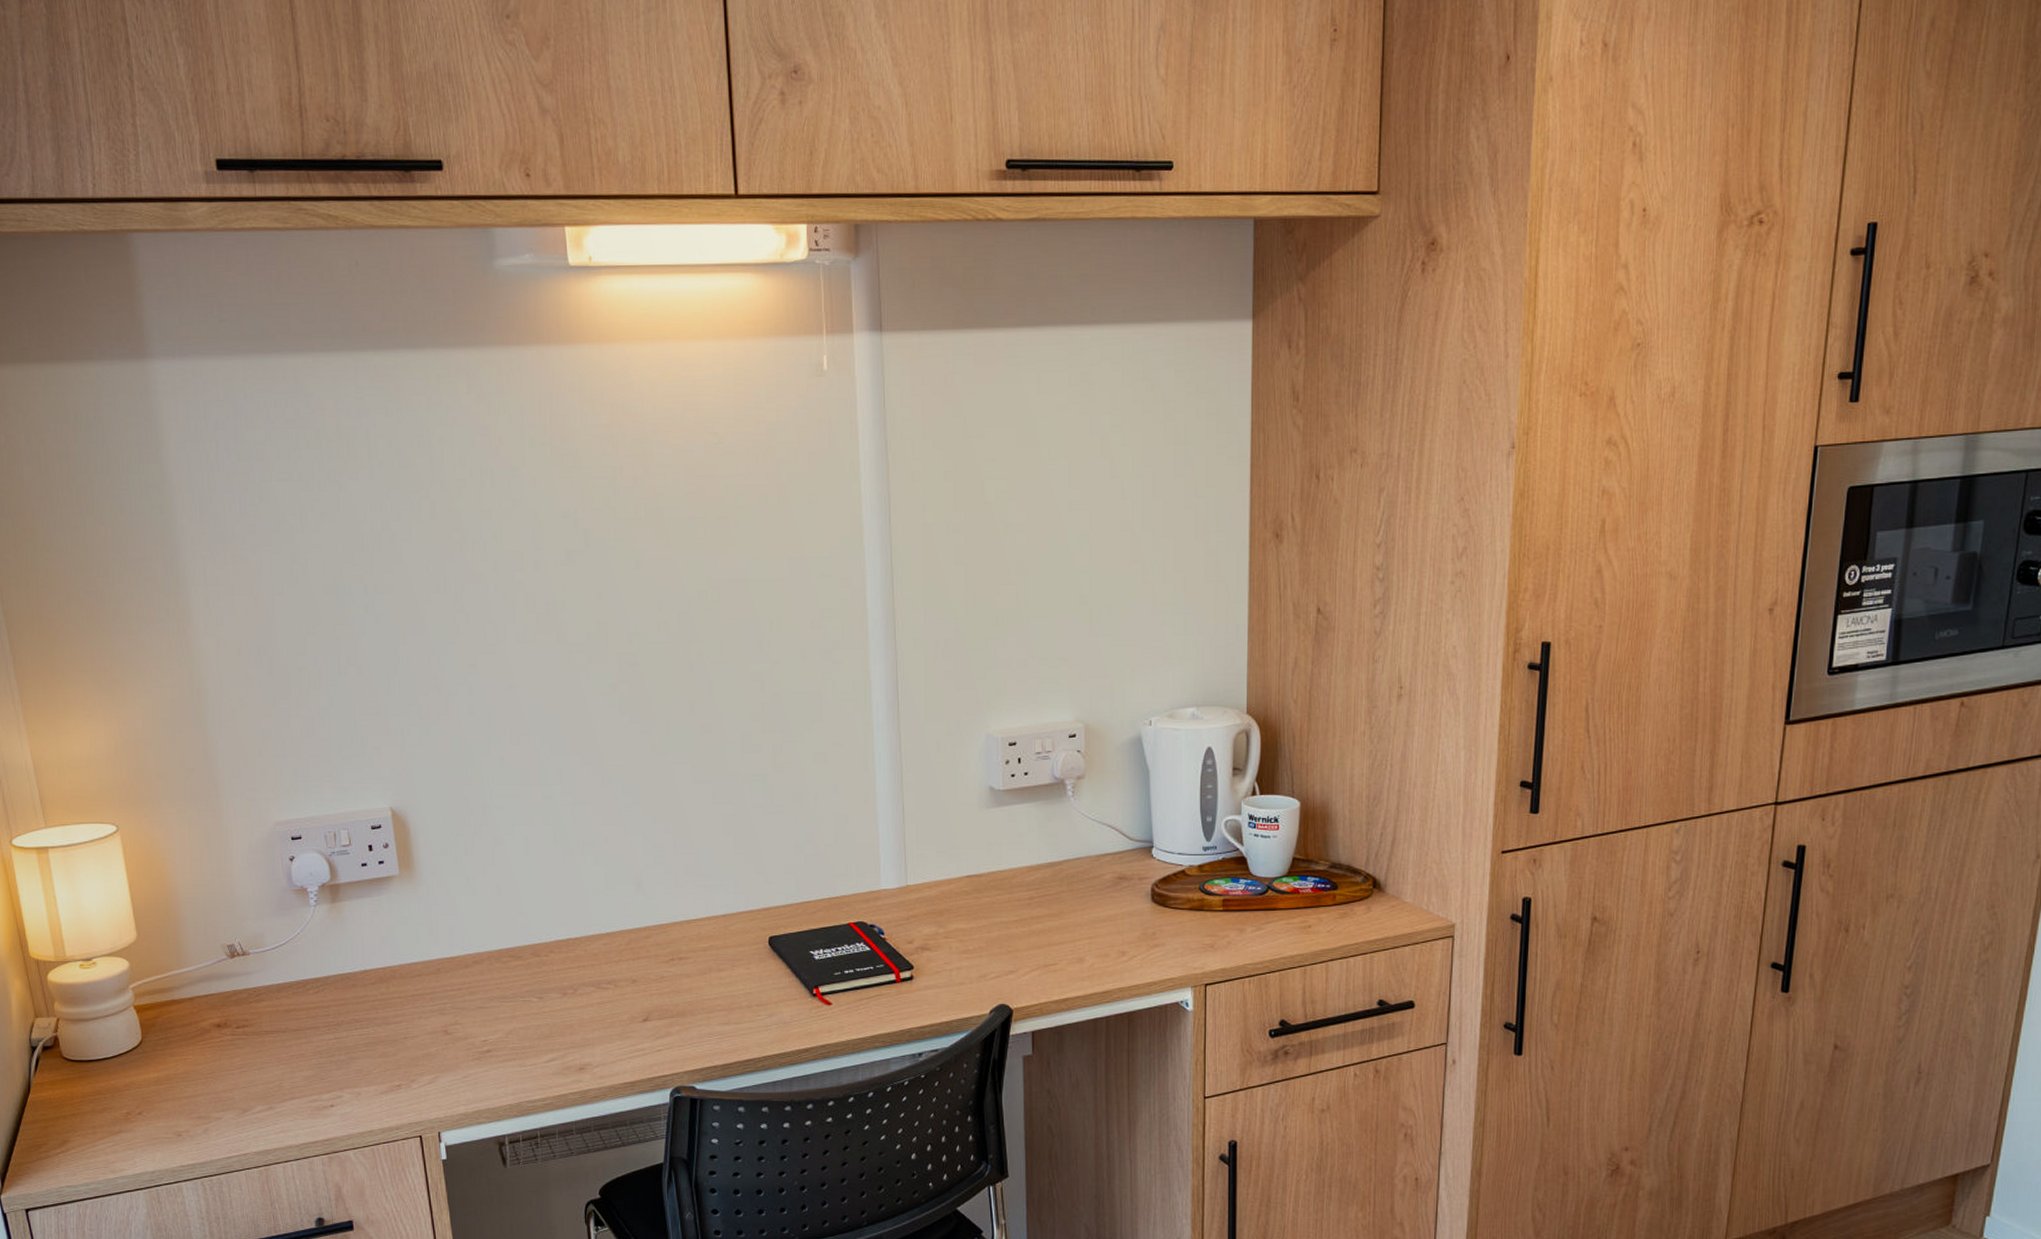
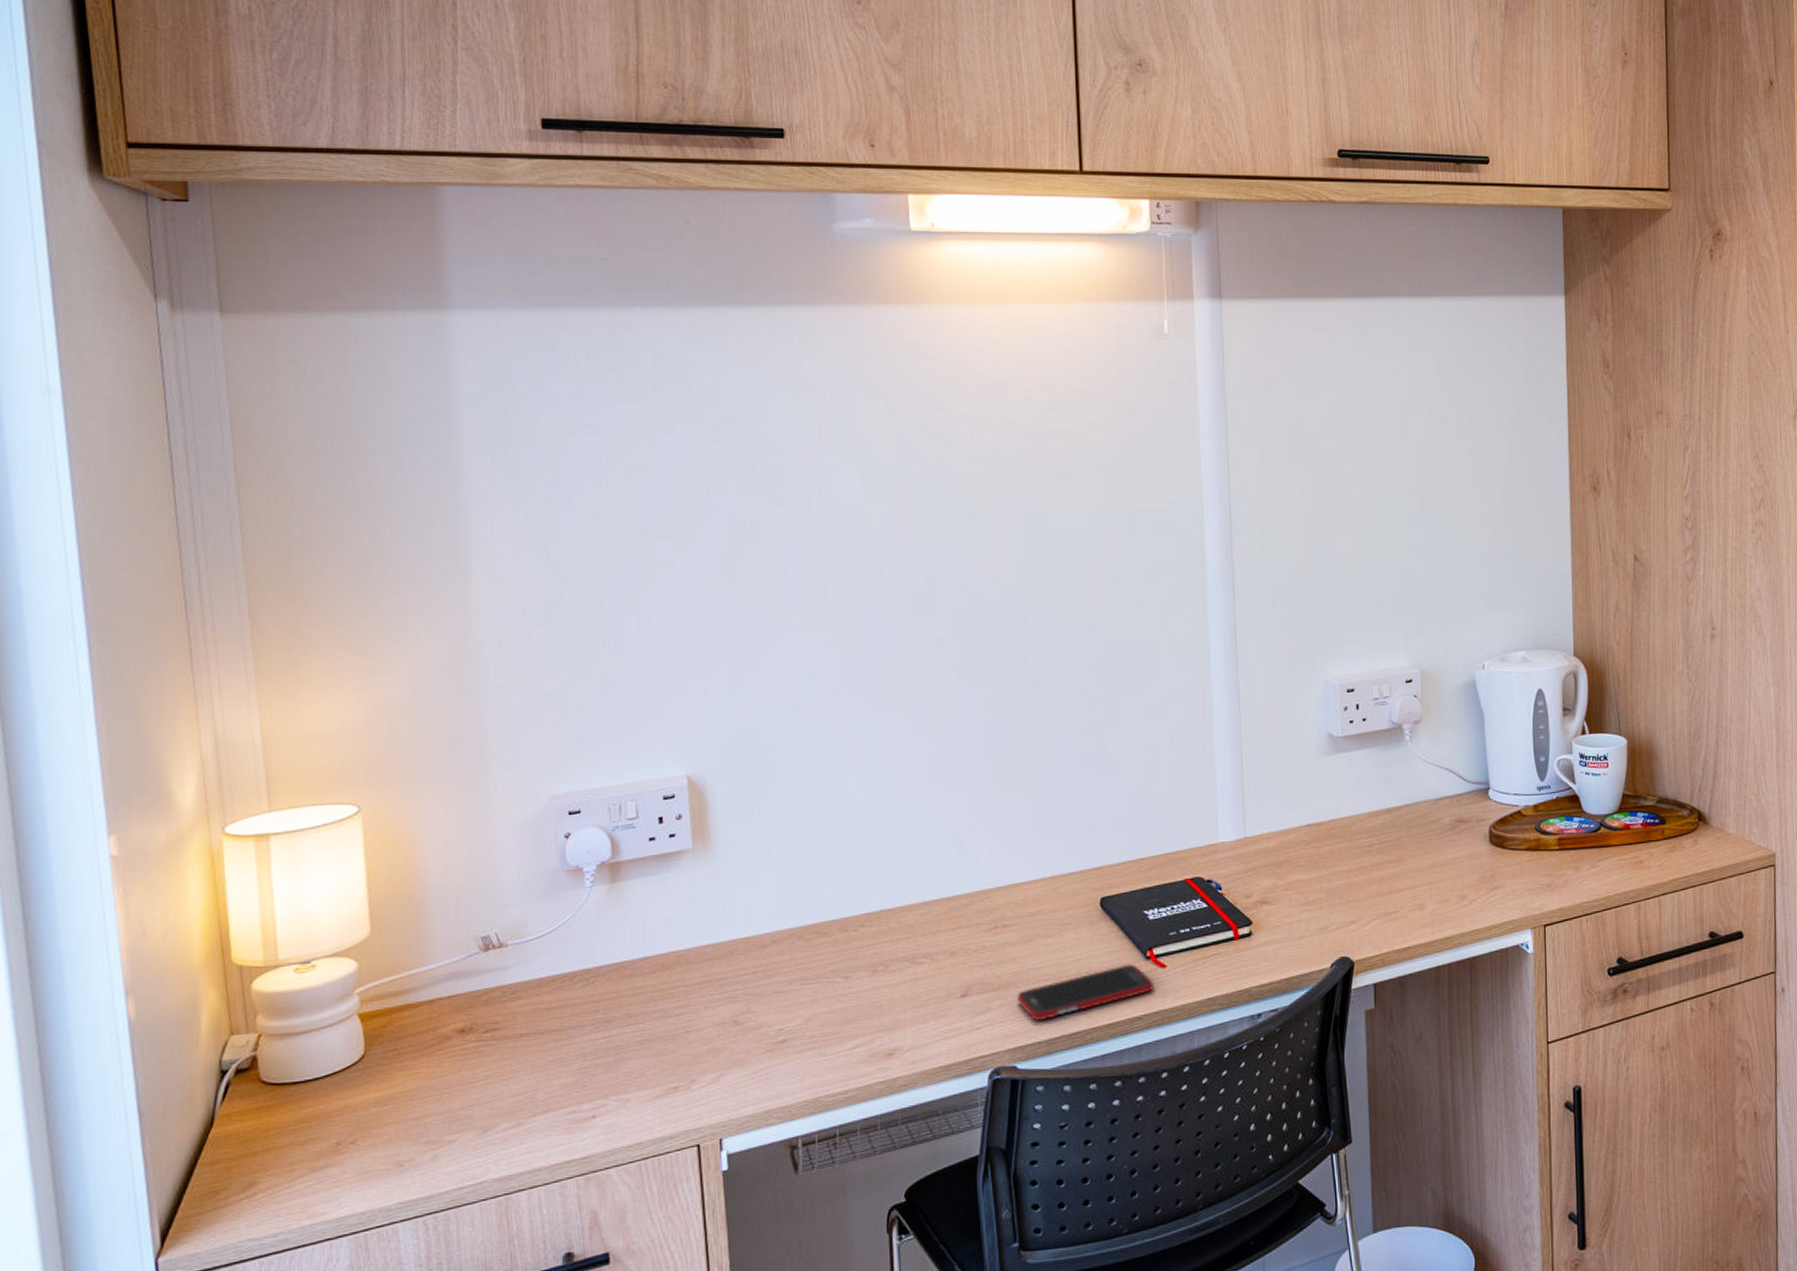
cell phone: none [693,999,820,1047] -> present [1017,964,1154,1021]

